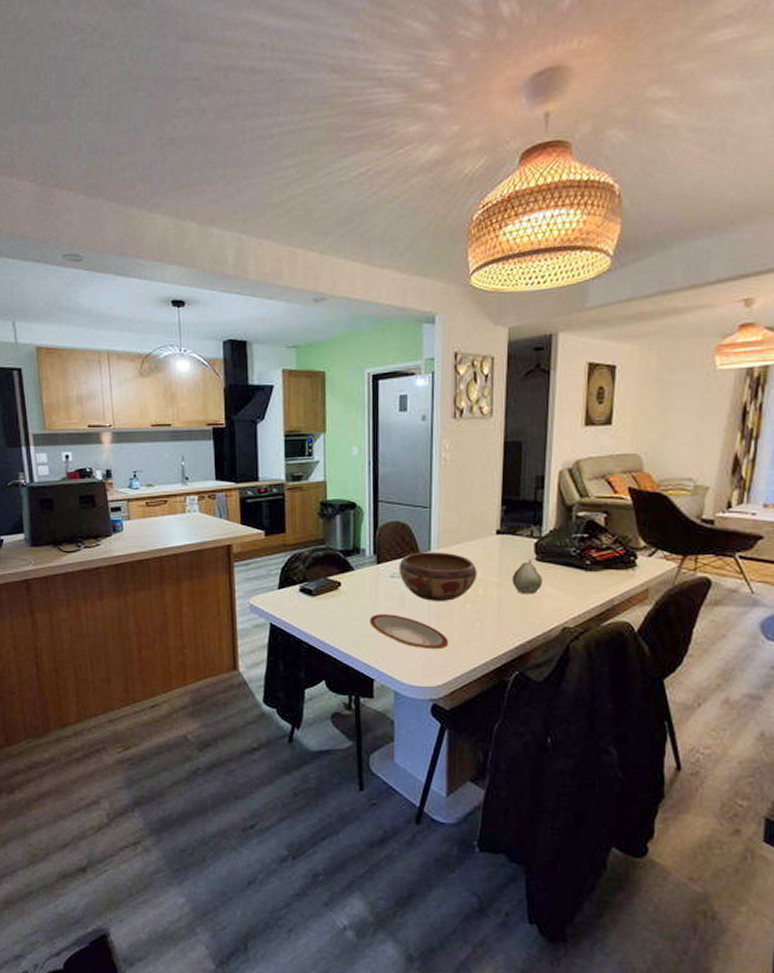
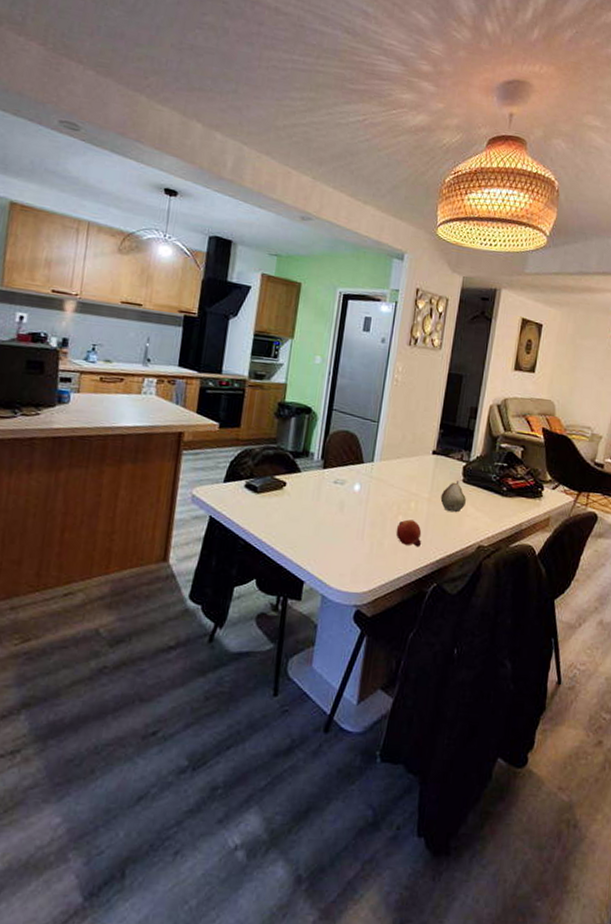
plate: present [369,614,449,650] -> none [308,517,379,557]
decorative bowl: present [398,552,477,601] -> none [342,461,412,511]
fruit: none [465,607,497,635] -> present [395,519,422,548]

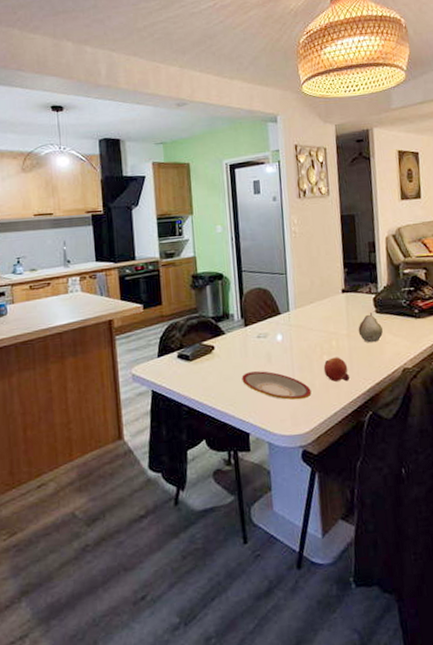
plate: none [308,517,379,557] -> present [241,371,312,400]

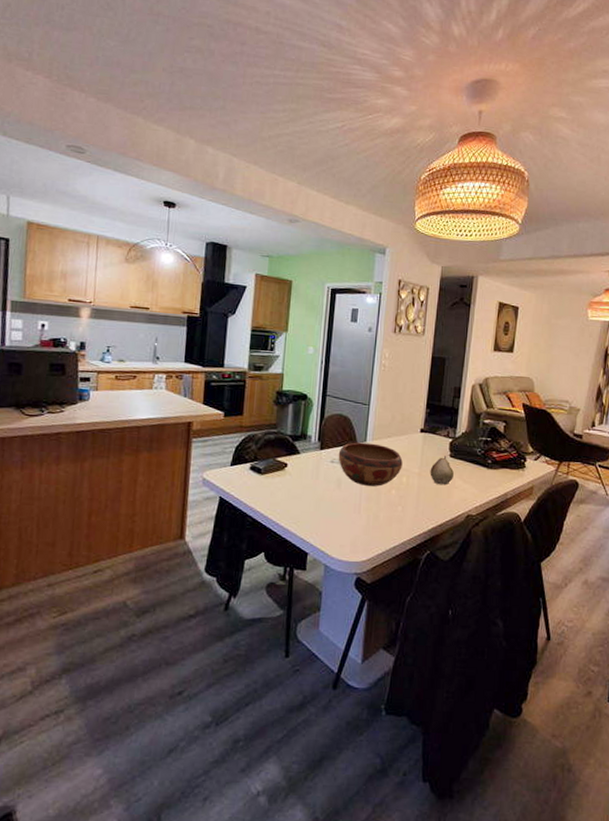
plate: present [241,371,312,400] -> none [309,494,375,529]
decorative bowl: none [263,311,330,356] -> present [338,442,403,486]
fruit: present [323,357,350,382] -> none [390,493,415,519]

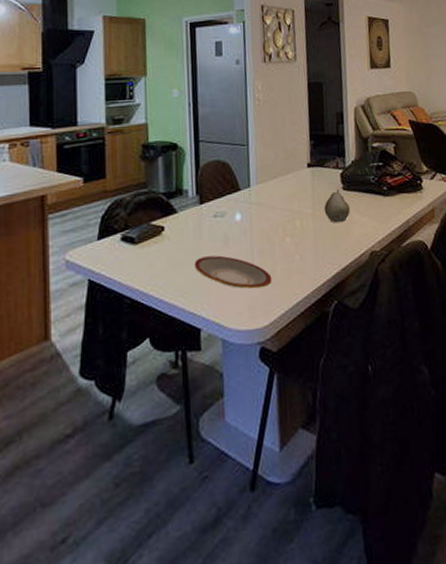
plate: none [309,494,375,529] -> present [194,255,272,289]
decorative bowl: present [338,442,403,486] -> none [221,187,294,238]

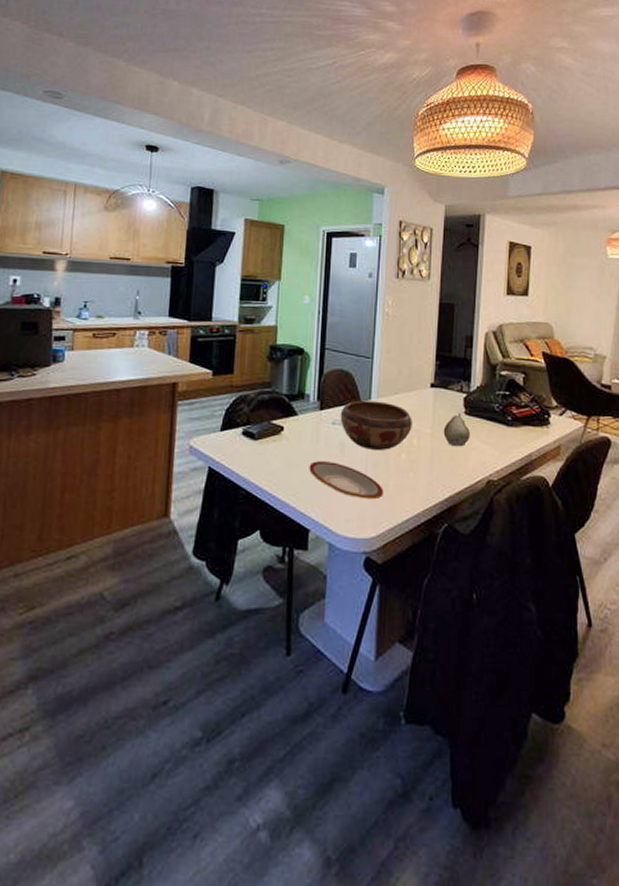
decorative bowl: none [221,187,294,238] -> present [340,400,412,450]

